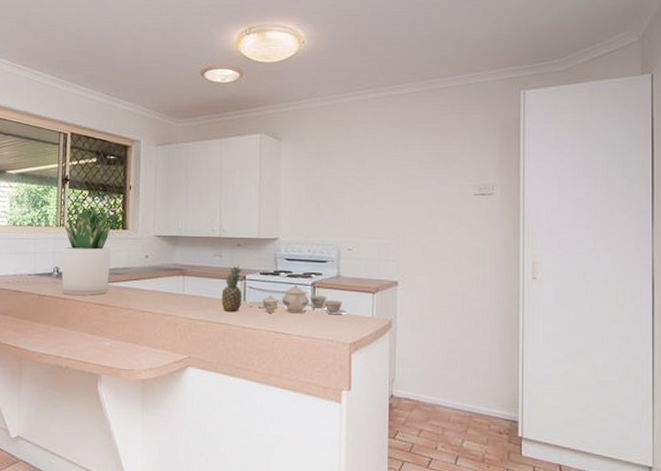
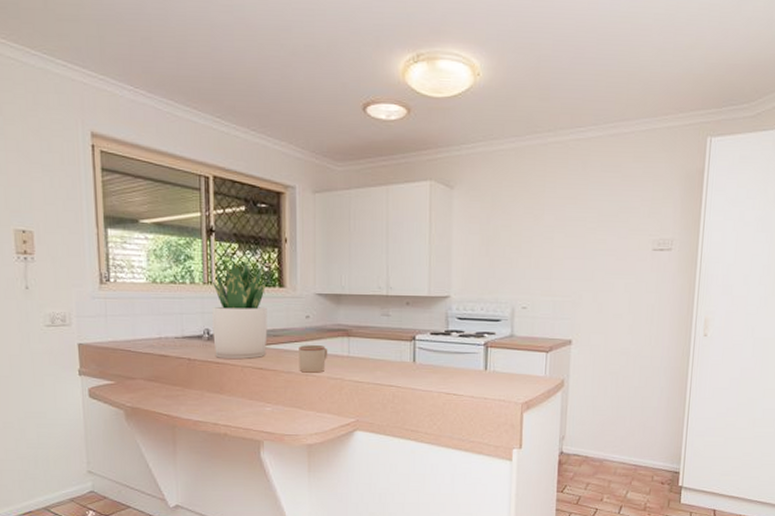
mug: none [137,282,164,310] -> present [299,344,328,373]
fruit: present [221,265,243,313] -> none [389,325,413,374]
tea set: present [249,284,347,315] -> none [419,344,520,375]

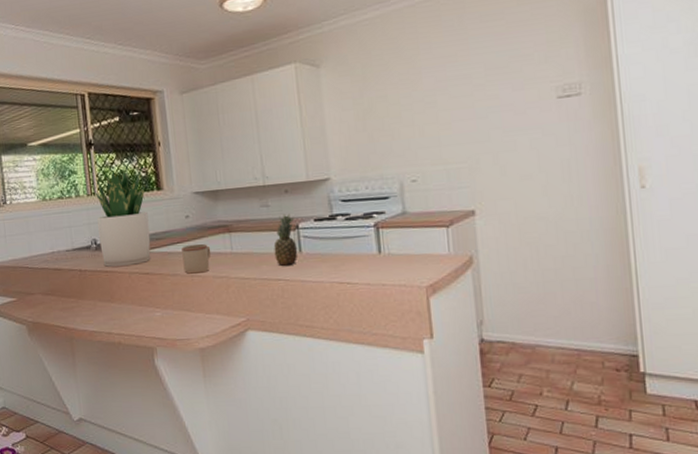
fruit: none [389,325,413,374] -> present [273,213,298,267]

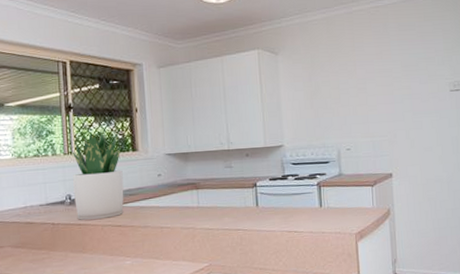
mug: present [181,243,212,274] -> none [153,198,180,226]
fruit: present [273,213,298,267] -> none [235,174,255,219]

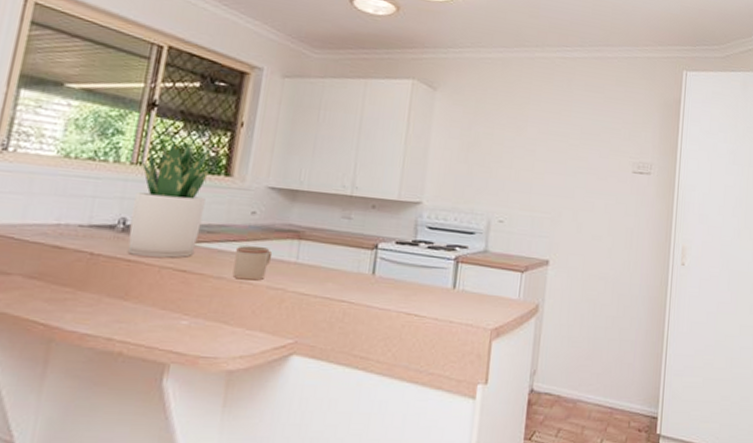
mug: none [153,198,180,226] -> present [232,245,273,281]

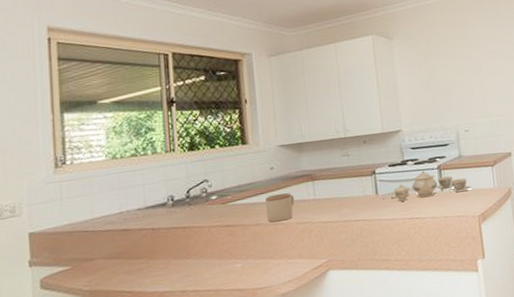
planter: present [127,139,215,259] -> none [174,121,234,224]
tea set: none [378,258,492,296] -> present [381,170,472,202]

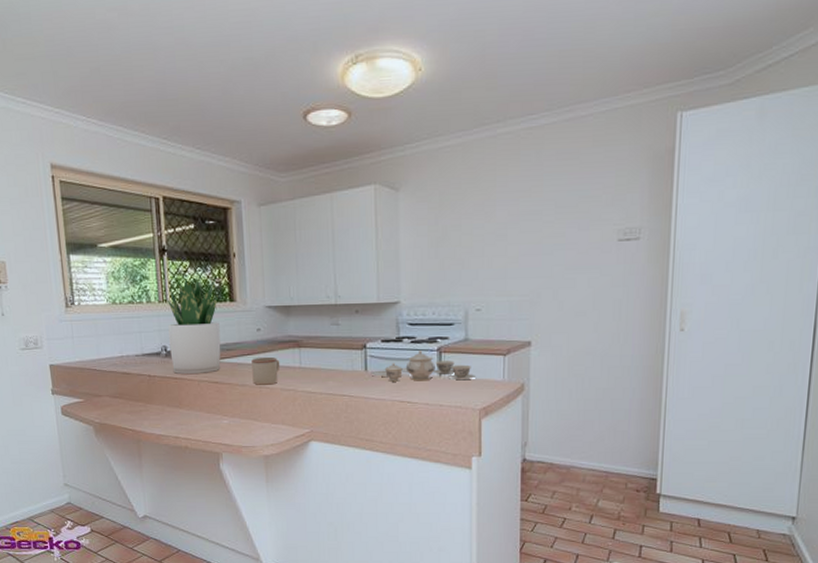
planter: none [174,121,234,224] -> present [166,274,221,375]

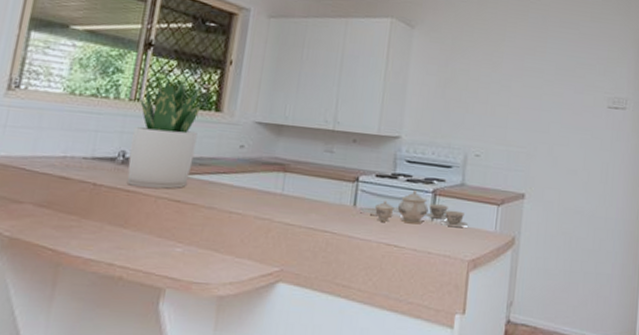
mug: present [251,356,280,385] -> none [222,177,260,211]

